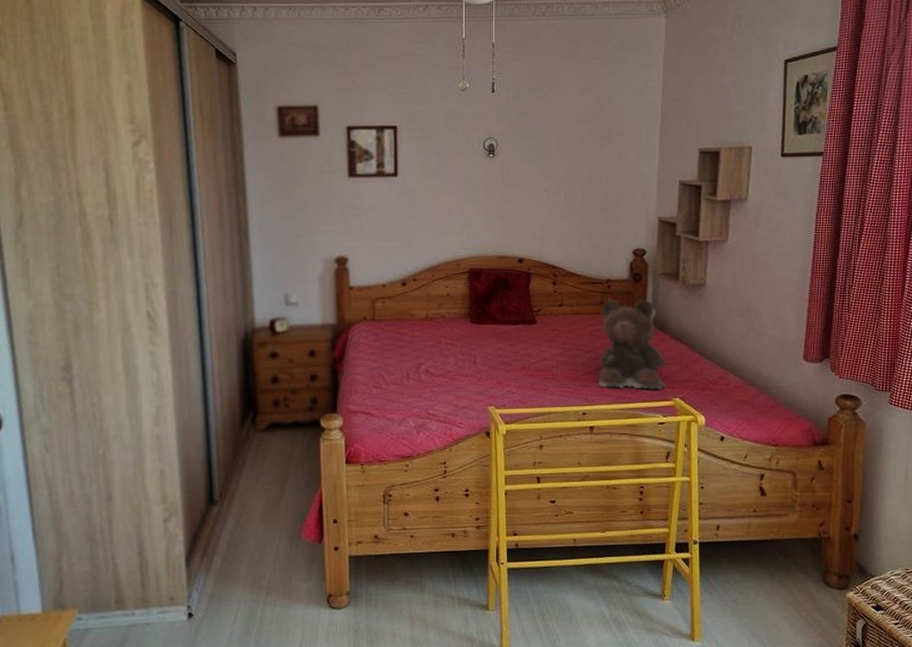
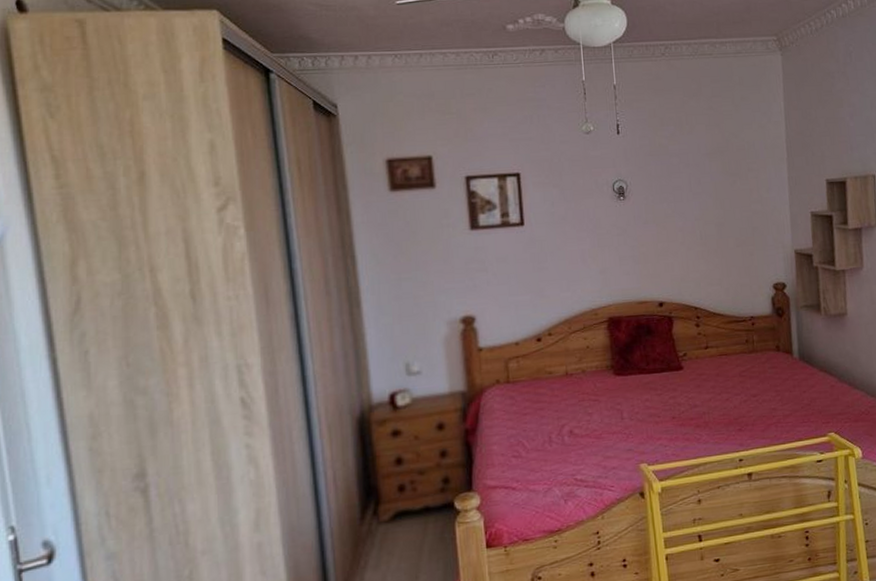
teddy bear: present [598,299,665,390] -> none [746,333,819,430]

